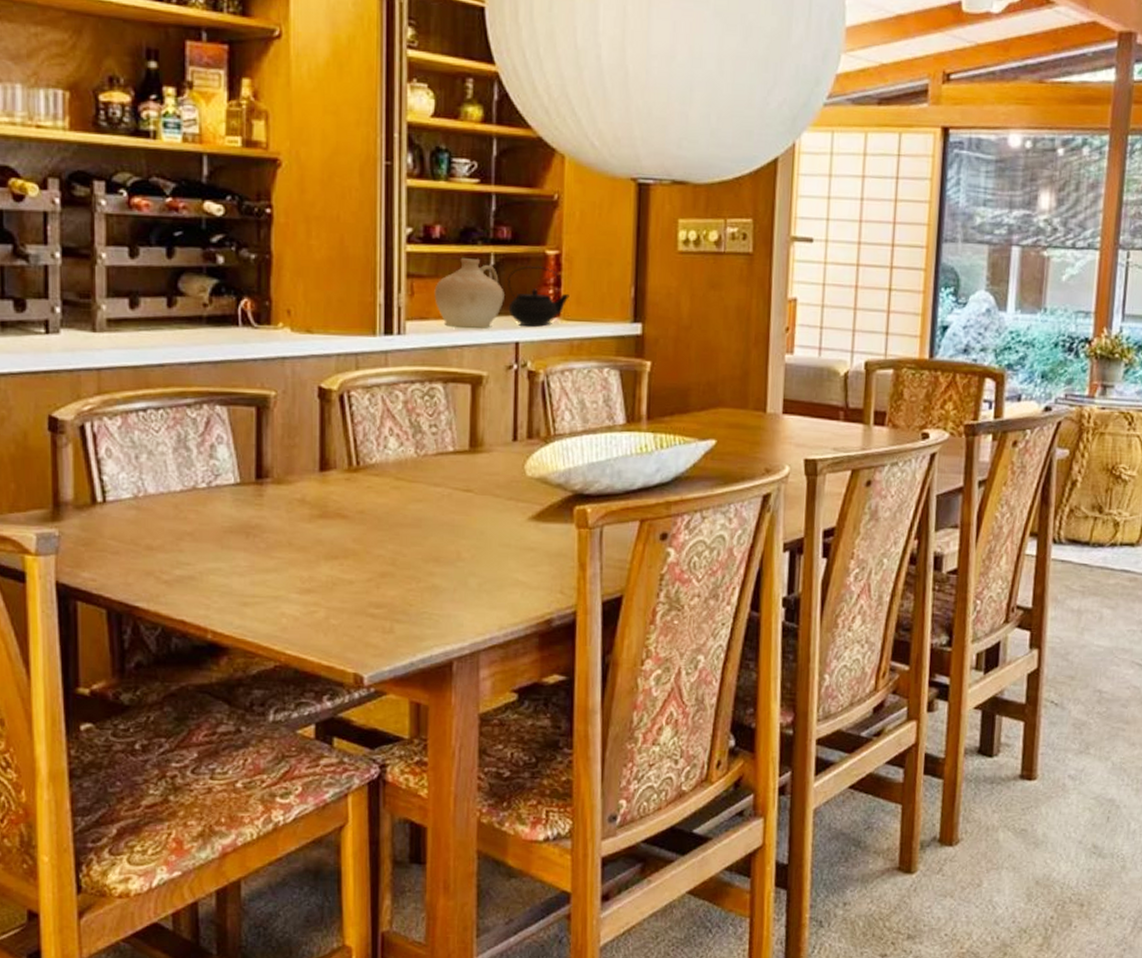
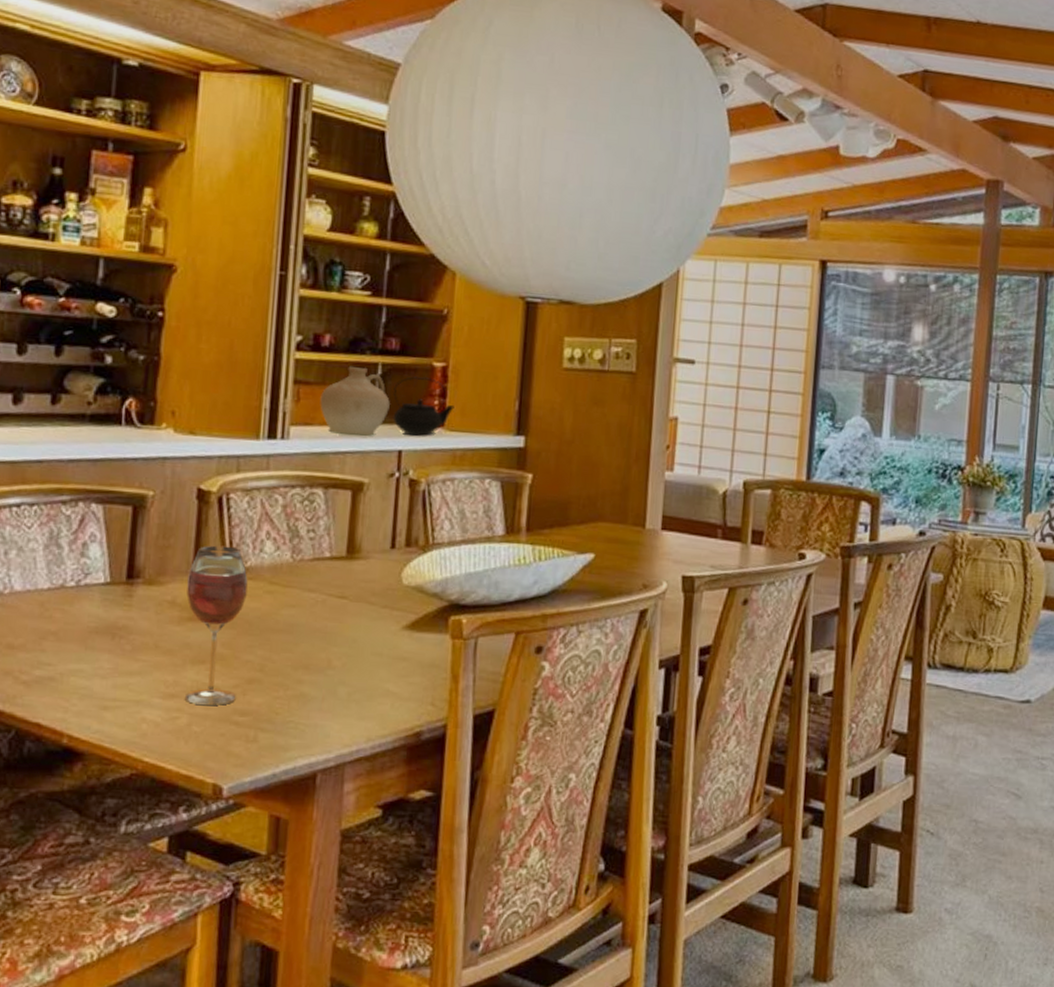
wineglass: none [315,443,374,599] -> present [185,545,248,705]

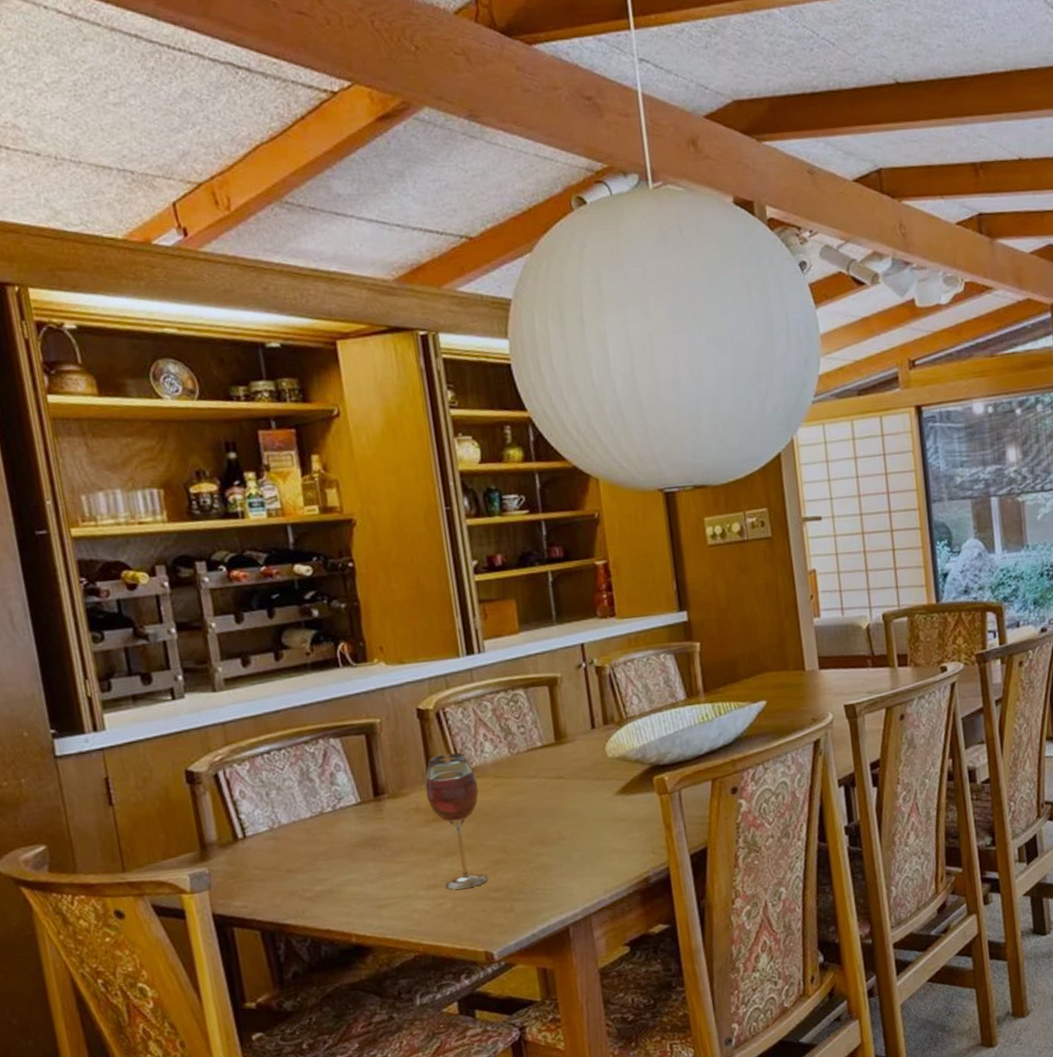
ceramic jug: present [320,366,390,436] -> none [504,578,566,640]
teapot: present [392,376,455,437] -> none [565,575,621,630]

